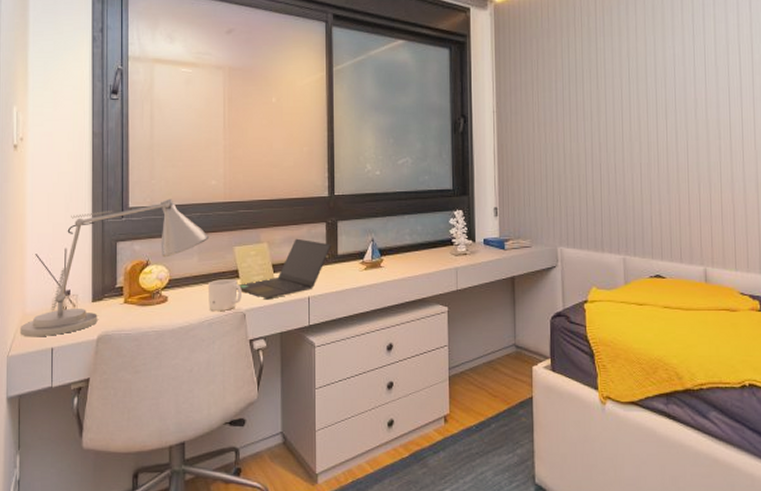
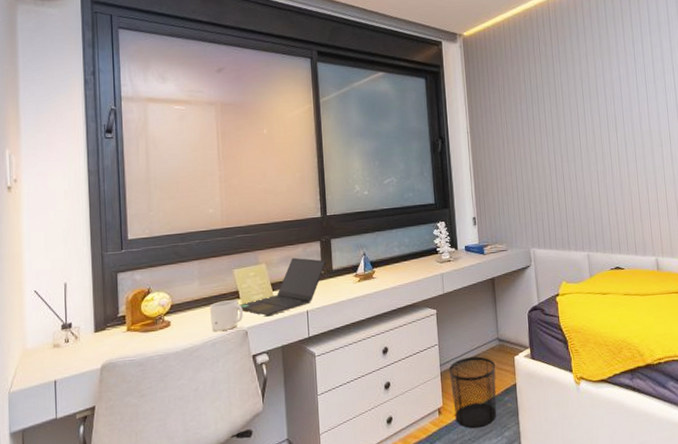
desk lamp: present [19,198,210,337] -> none [20,228,209,372]
waste bin: none [458,363,511,442] -> present [448,356,497,429]

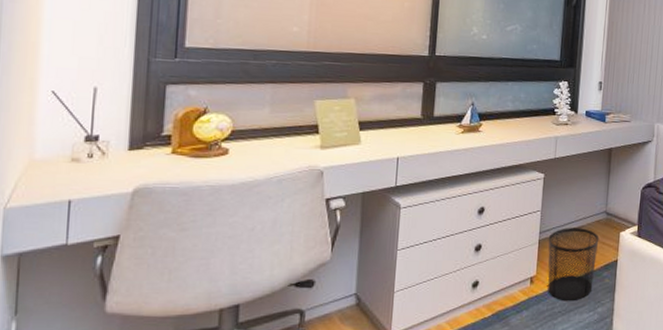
mug: present [209,300,243,332] -> none [279,133,321,168]
laptop: present [239,257,327,317] -> none [316,96,429,158]

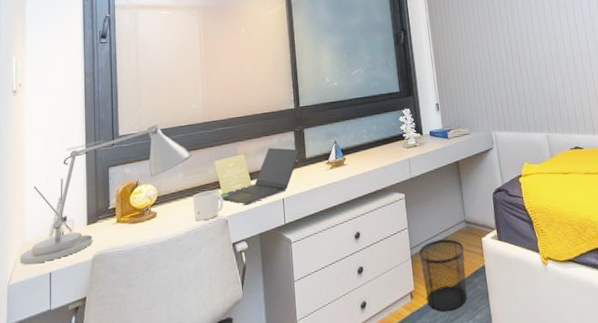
desk lamp: none [23,41,286,188] -> present [19,124,192,265]
mug: none [279,133,321,168] -> present [192,190,224,221]
laptop: none [316,96,429,158] -> present [219,147,301,205]

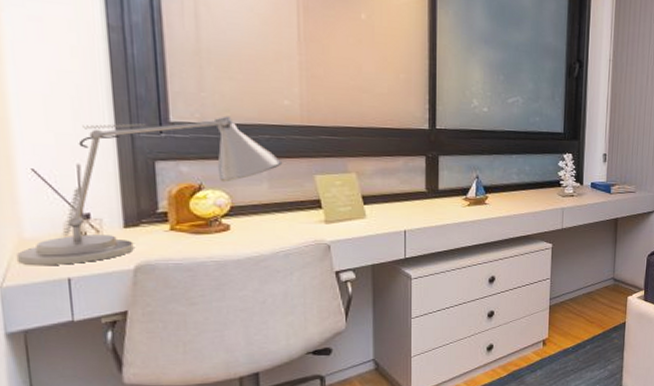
mug: present [192,190,224,221] -> none [282,209,325,243]
laptop: present [219,147,301,205] -> none [320,170,433,232]
waste bin: present [418,239,468,312] -> none [558,294,608,361]

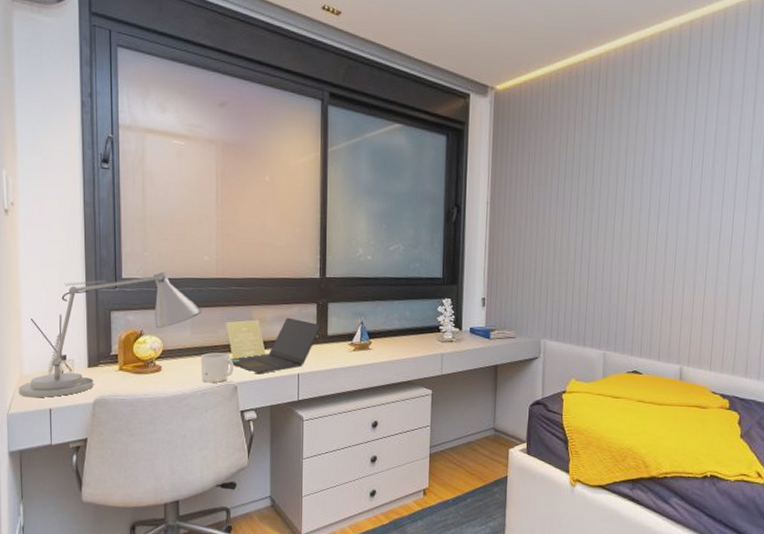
mug: none [282,209,325,243] -> present [200,352,233,383]
laptop: none [320,170,433,232] -> present [230,317,323,374]

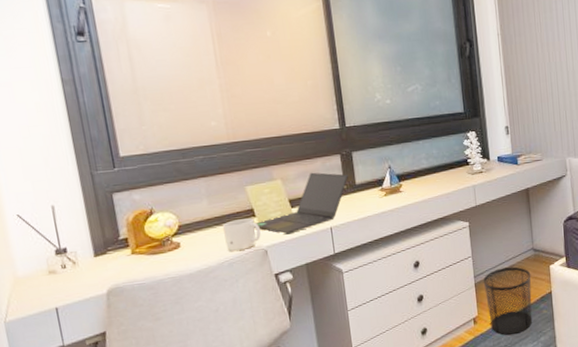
desk lamp: present [18,271,202,398] -> none [13,143,217,300]
waste bin: none [438,443,488,514] -> present [483,266,533,335]

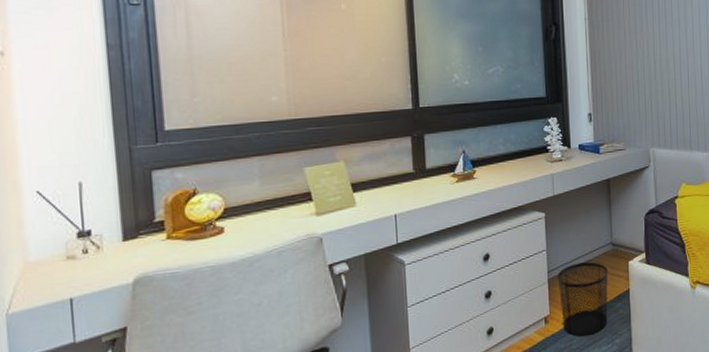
mug: present [222,218,261,252] -> none [273,202,317,239]
laptop: present [255,172,349,235] -> none [311,154,419,221]

